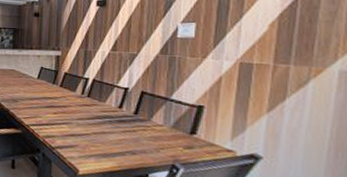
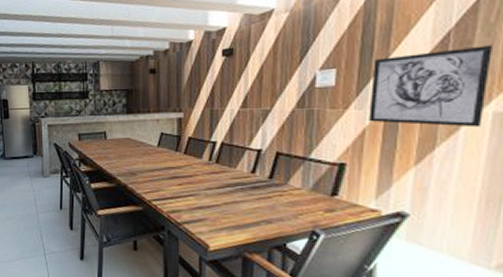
wall art: none [225,11,337,83] -> present [369,45,492,128]

